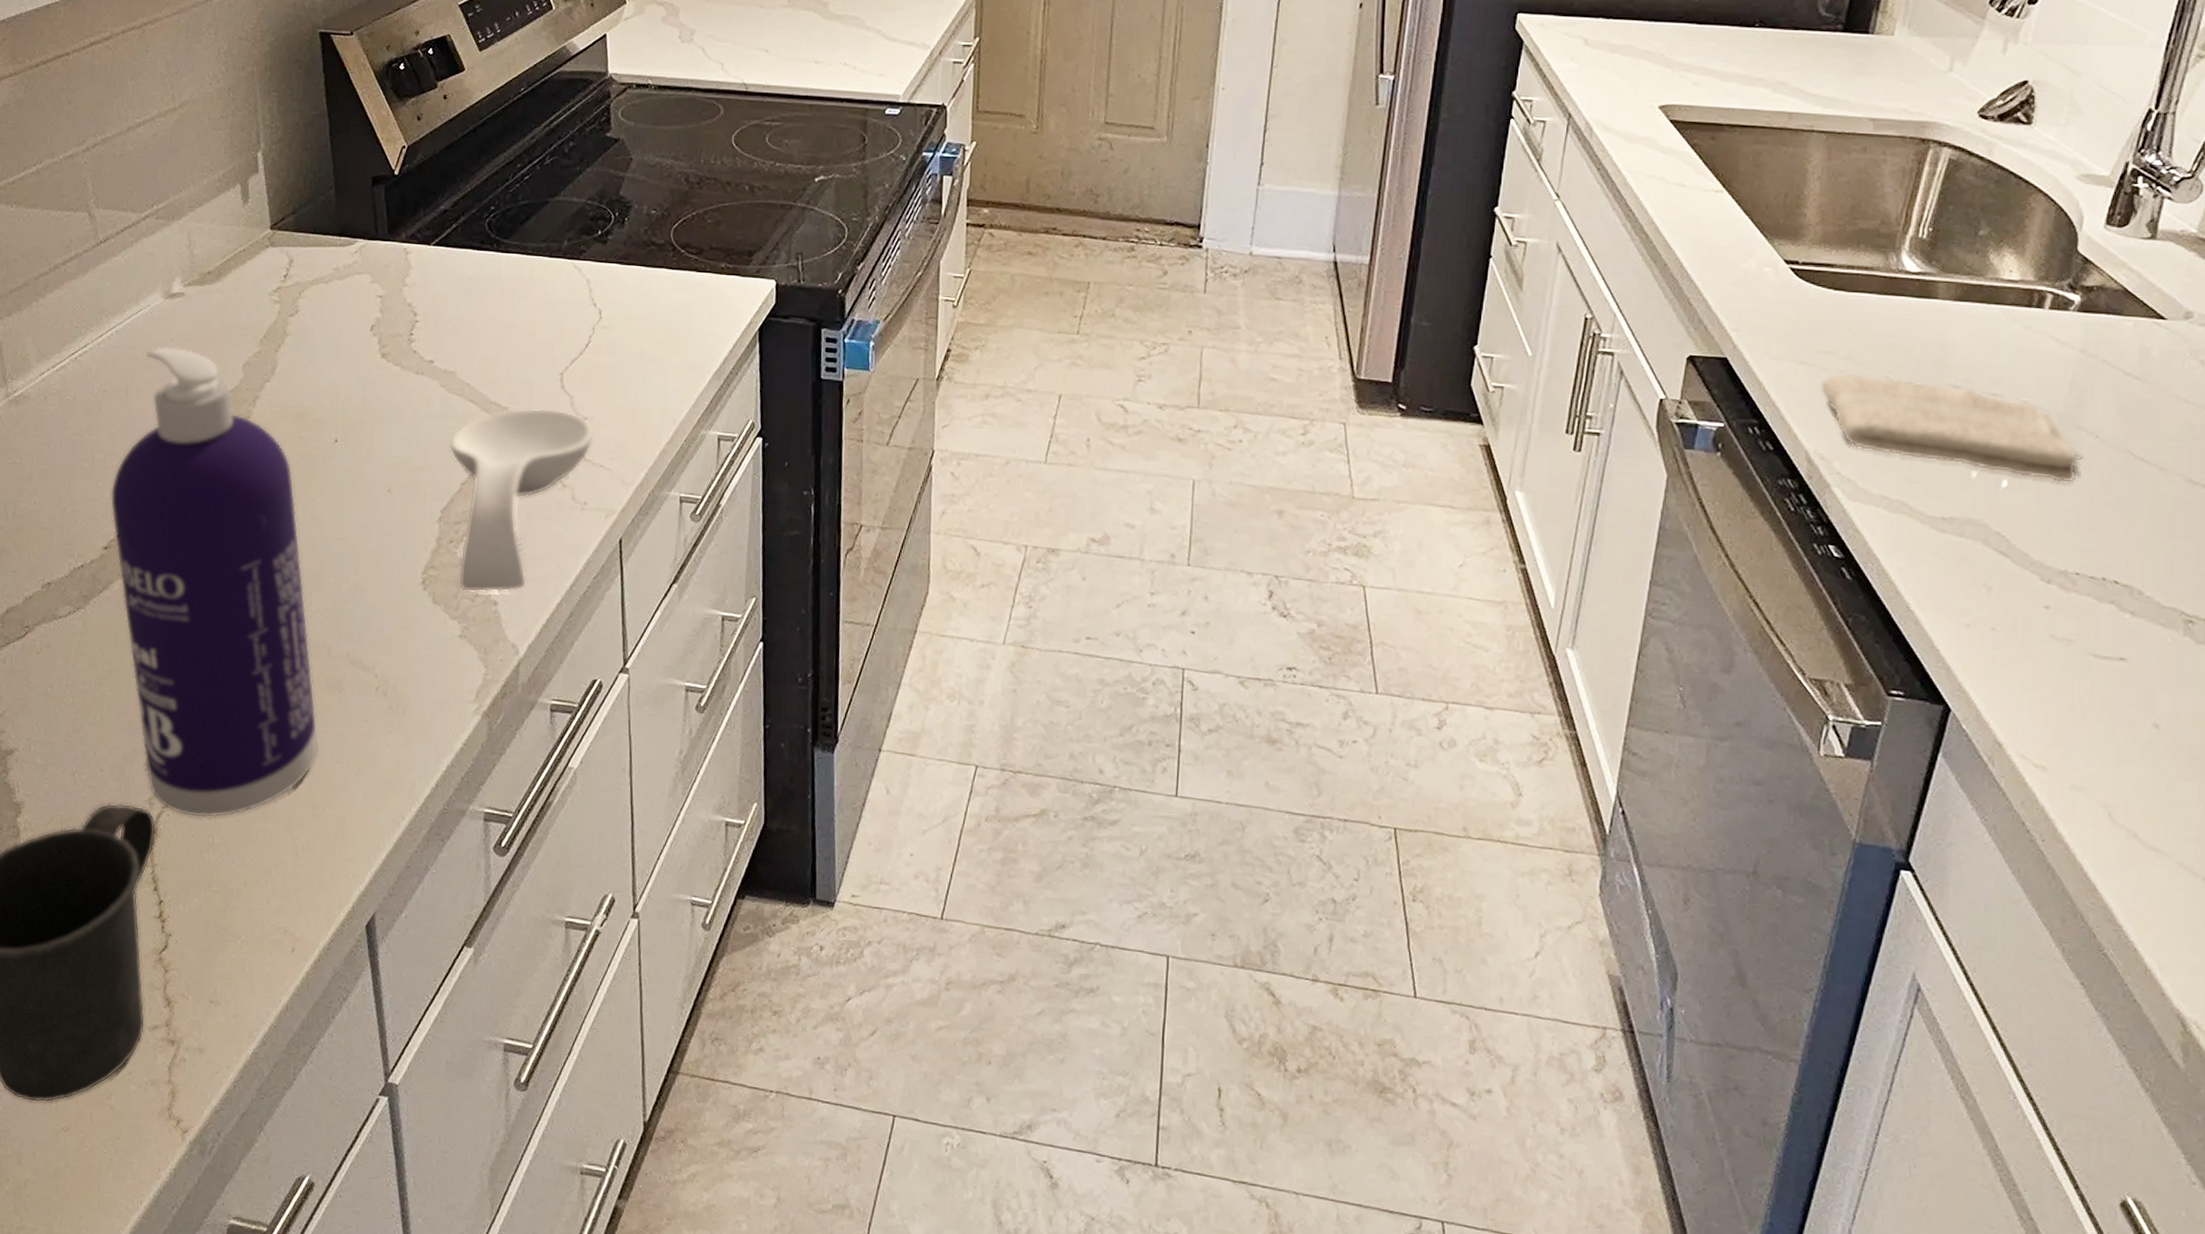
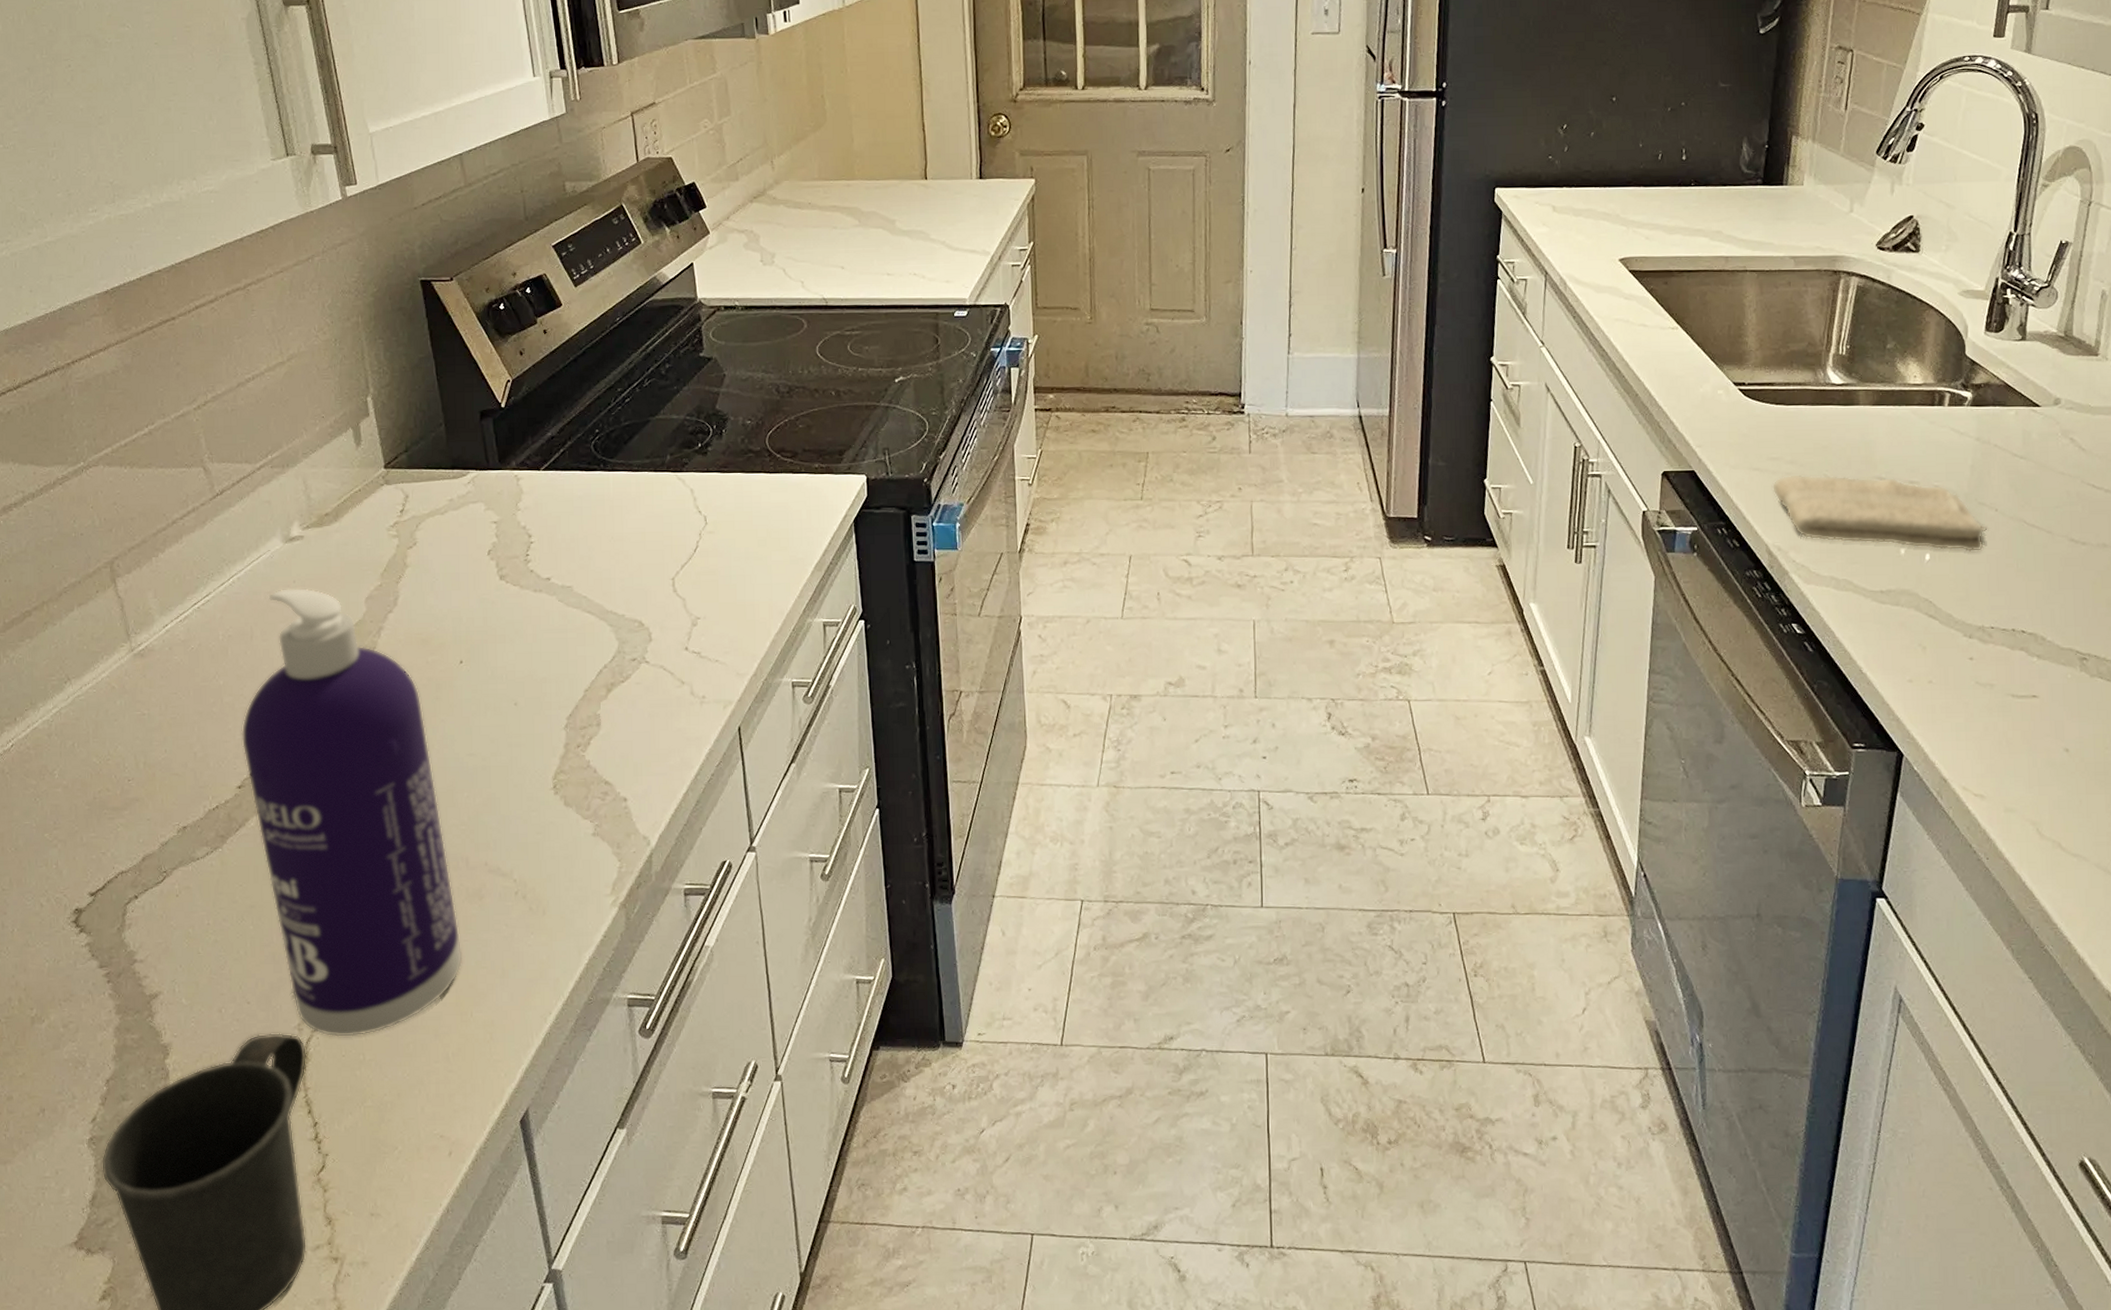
spoon rest: present [449,407,595,593] -> none [570,611,708,792]

